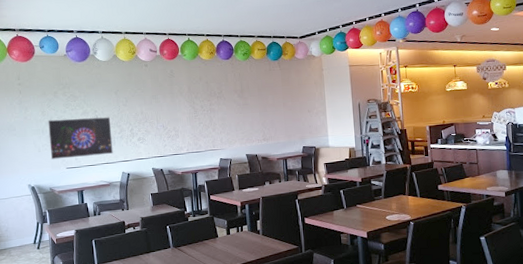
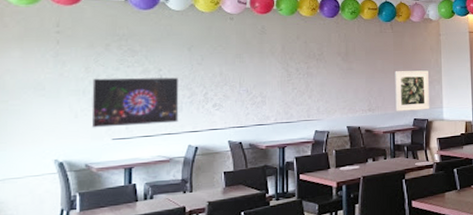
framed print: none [284,103,317,140] -> present [395,70,430,111]

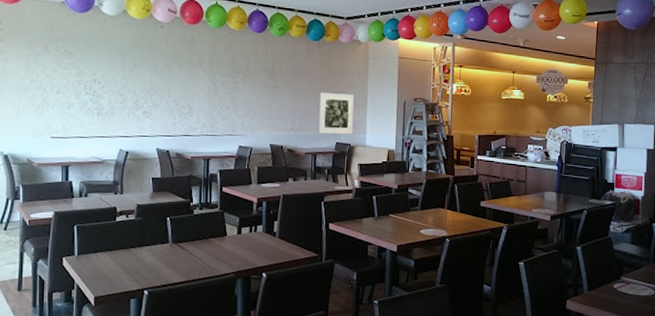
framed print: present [91,77,179,128] -> none [32,77,112,127]

